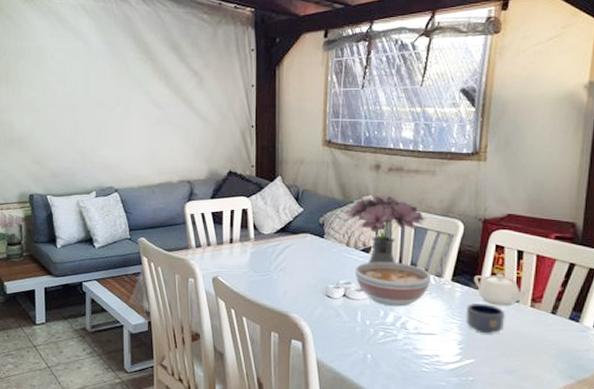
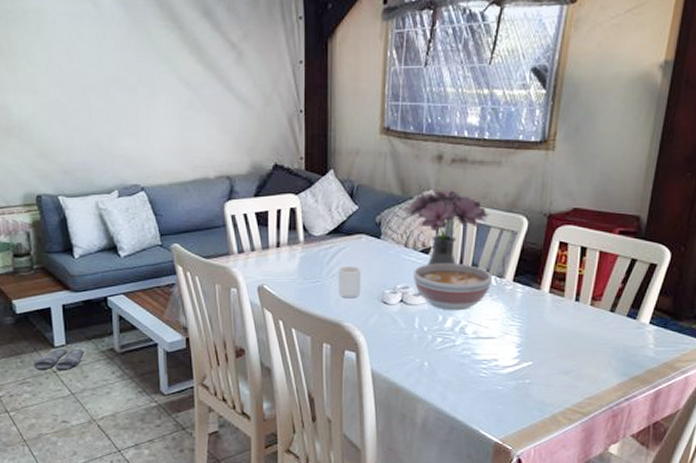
slippers: none [18,326,60,345] -> present [34,348,84,370]
cup: none [285,262,307,292] -> present [338,266,362,299]
mug: present [466,302,506,334] -> none [525,303,566,335]
teapot: present [474,273,531,306] -> none [536,272,592,306]

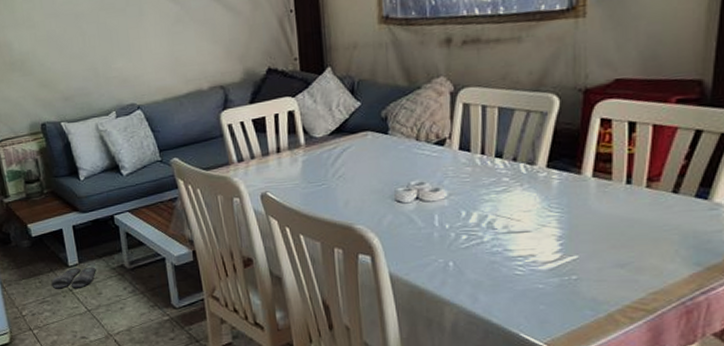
cup: present [338,266,362,299] -> none [344,165,371,200]
flower arrangement: present [403,190,490,265] -> none [411,74,513,158]
bowl: present [414,262,493,311] -> none [429,152,522,205]

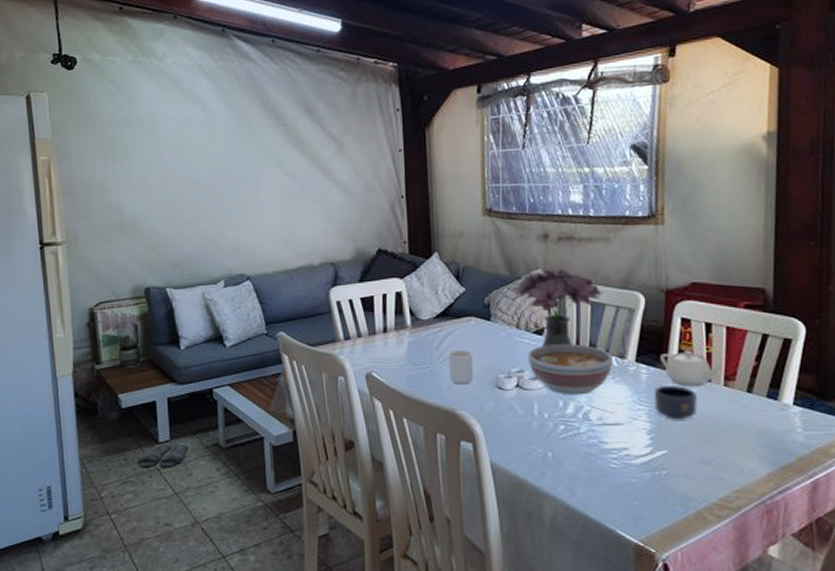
cup: none [344,165,371,200] -> present [448,350,474,385]
flower arrangement: none [411,74,513,158] -> present [512,268,603,347]
bowl: none [429,152,522,205] -> present [528,343,614,395]
mug: none [565,190,616,225] -> present [653,385,699,420]
teapot: none [575,152,646,190] -> present [660,350,723,387]

